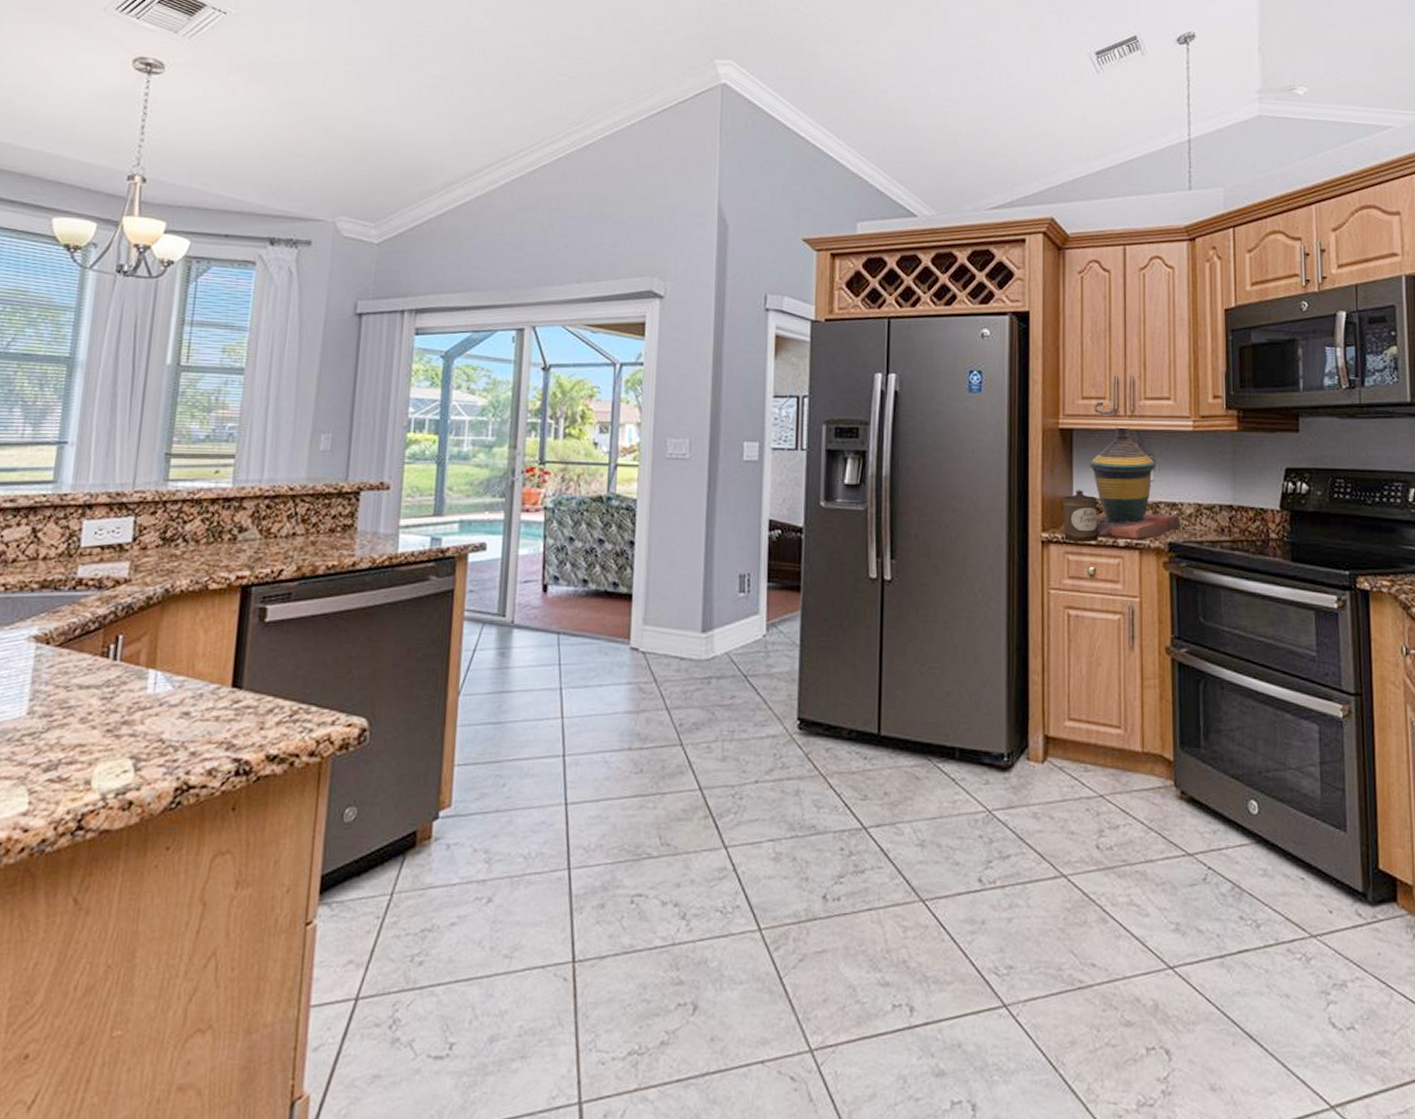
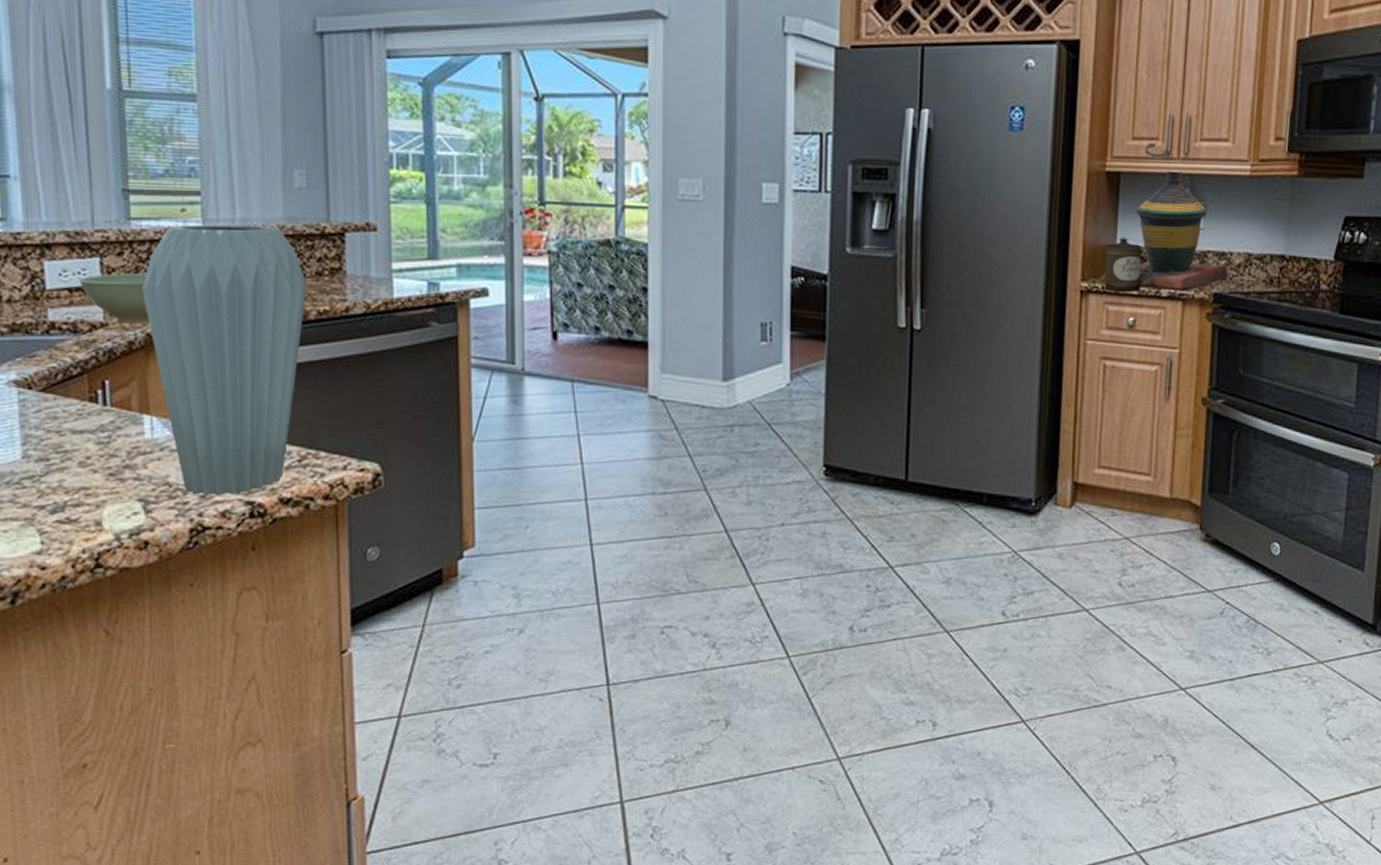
bowl: none [111,530,175,580] -> present [78,272,150,324]
vase: none [168,485,320,754] -> present [142,224,307,497]

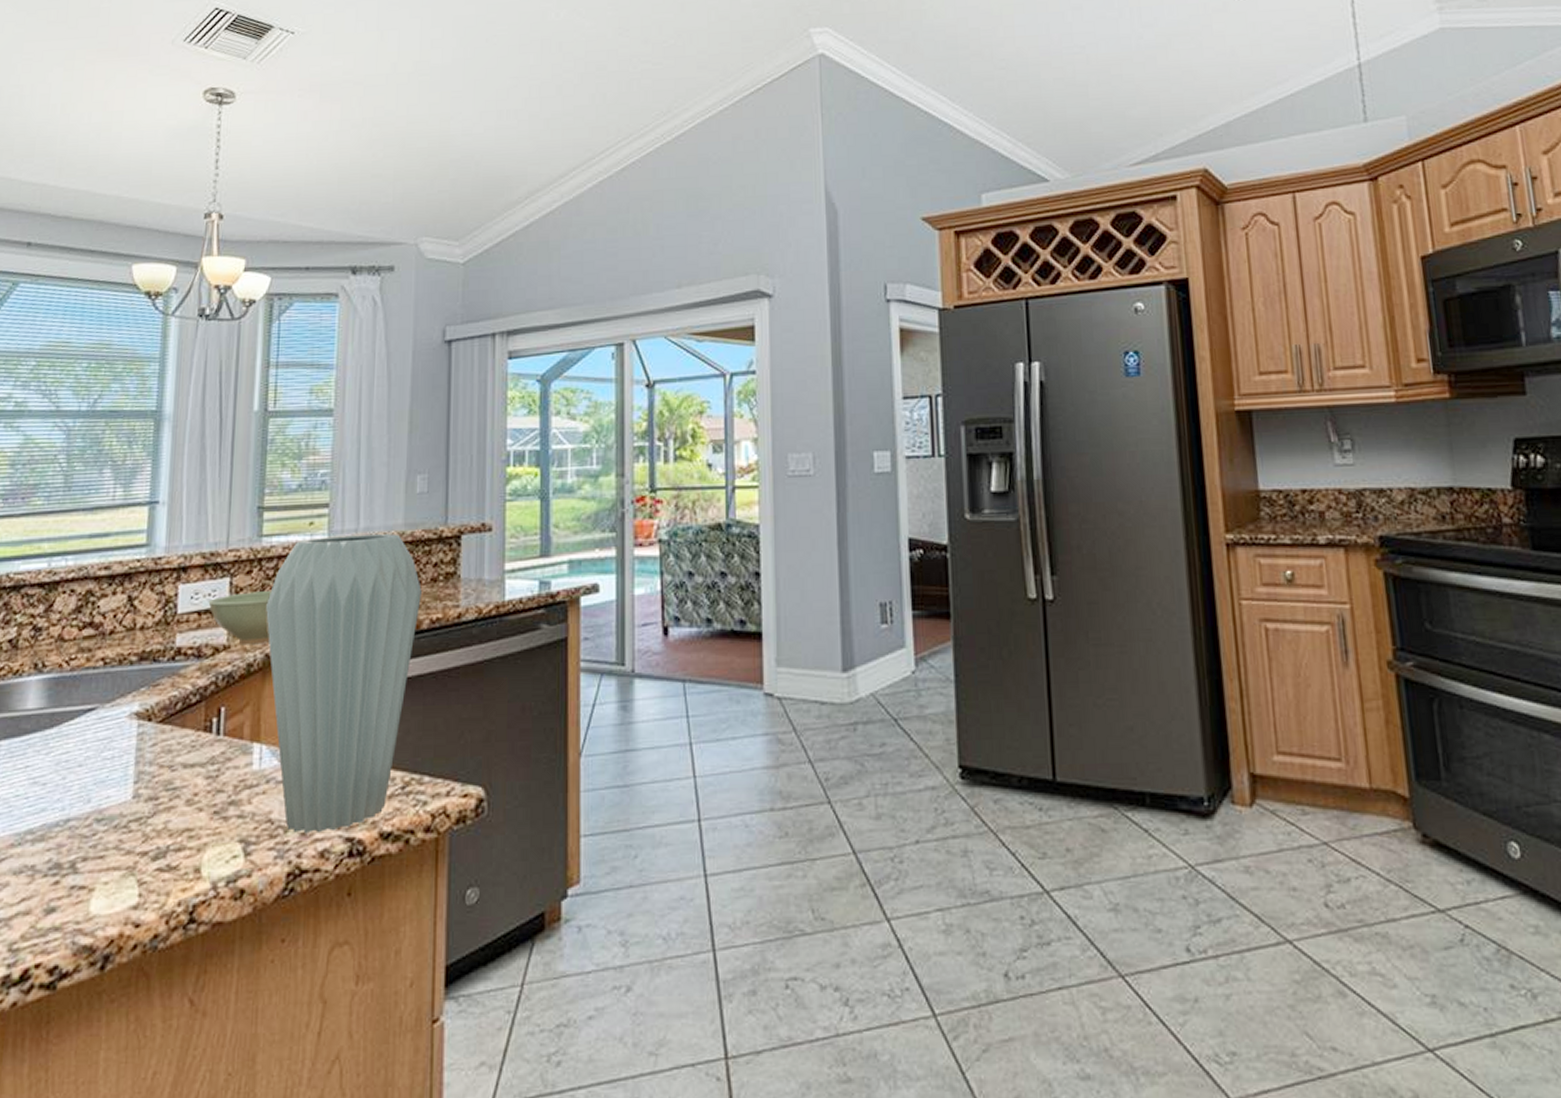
decorative basket: present [1102,142,1228,292] -> none [1248,376,1392,537]
canister: present [1104,238,1142,293] -> none [1247,481,1294,543]

